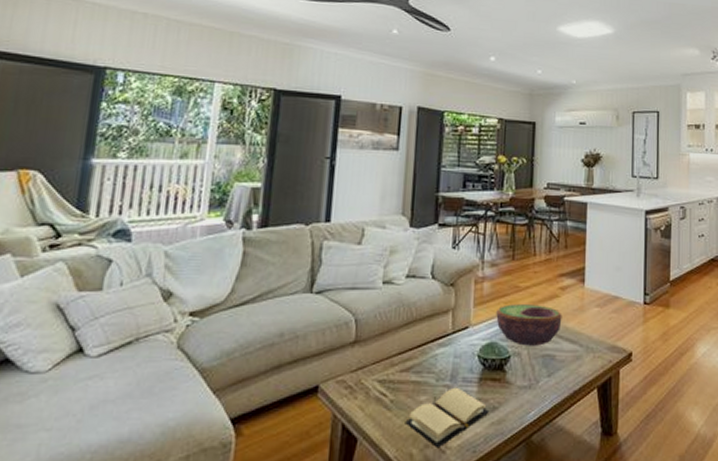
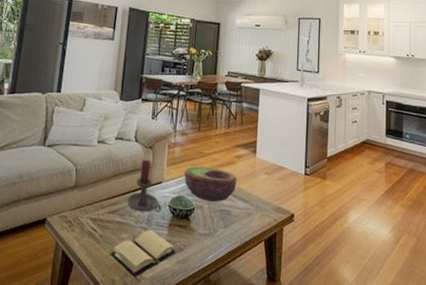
candle holder: none [423,300,469,366] -> present [126,159,161,213]

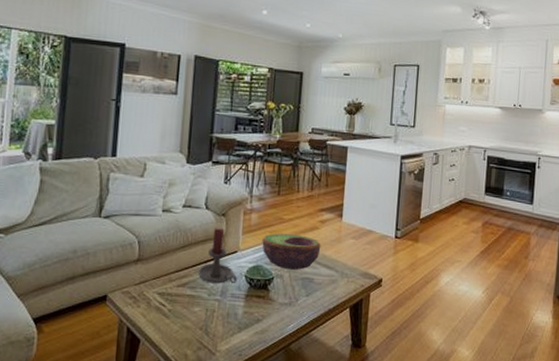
book: present [110,229,177,278] -> none [181,301,254,351]

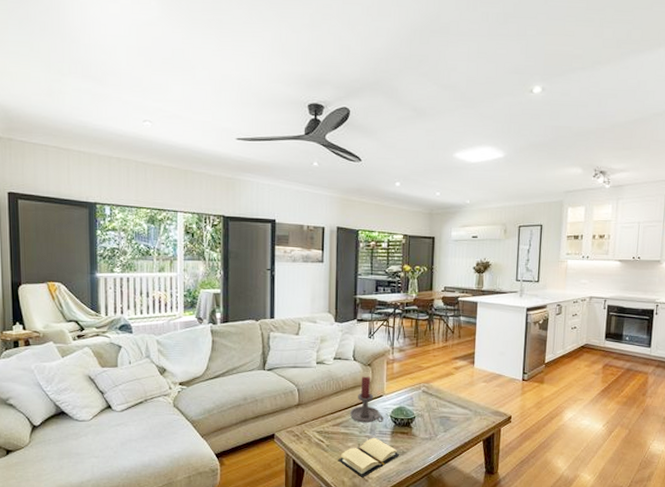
book: none [181,301,254,351] -> present [338,437,400,478]
bowl: present [262,233,321,270] -> none [404,380,456,410]

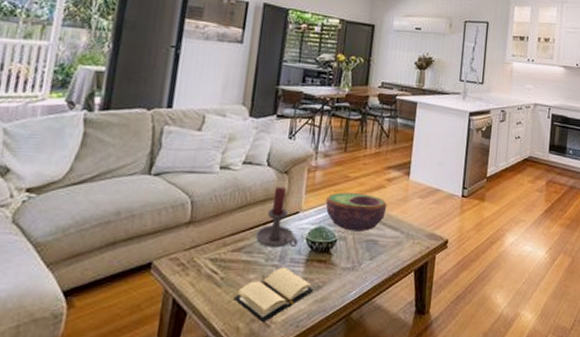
bowl: none [404,380,456,410] -> present [326,192,387,232]

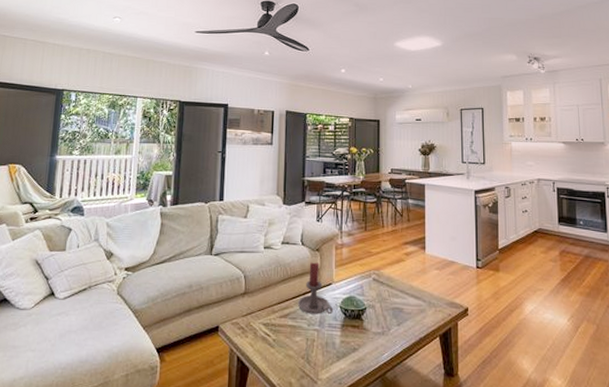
book: present [233,267,314,323] -> none [285,331,351,379]
bowl: present [326,192,387,232] -> none [353,266,408,300]

